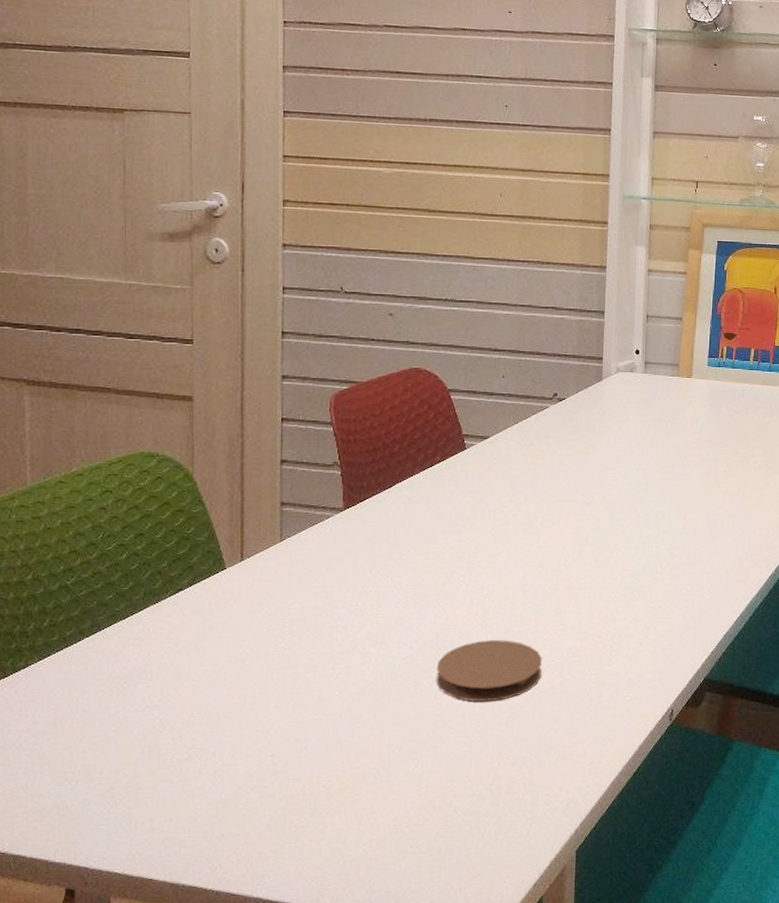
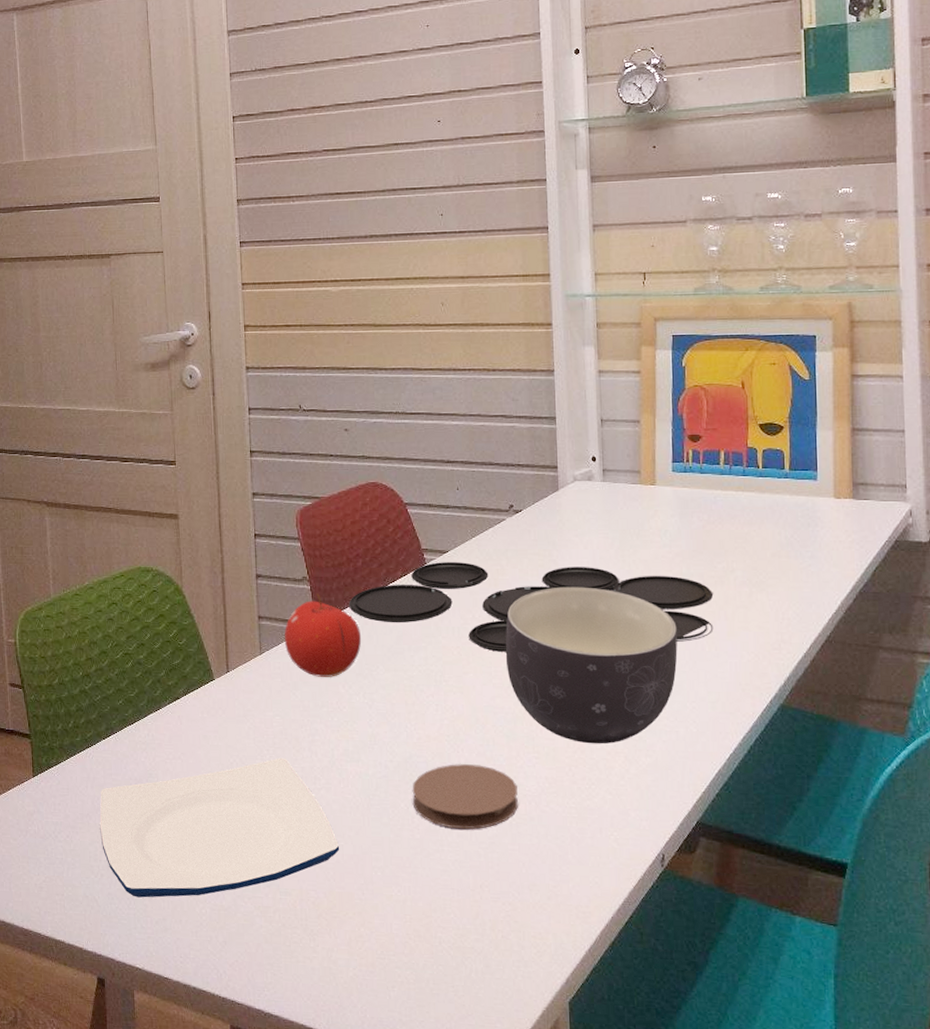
plate: none [77,645,357,800] -> present [99,757,340,898]
fruit: none [308,479,394,562] -> present [284,593,362,677]
plate: none [382,447,734,533] -> present [349,562,714,652]
bowl: none [539,470,700,615] -> present [505,586,678,744]

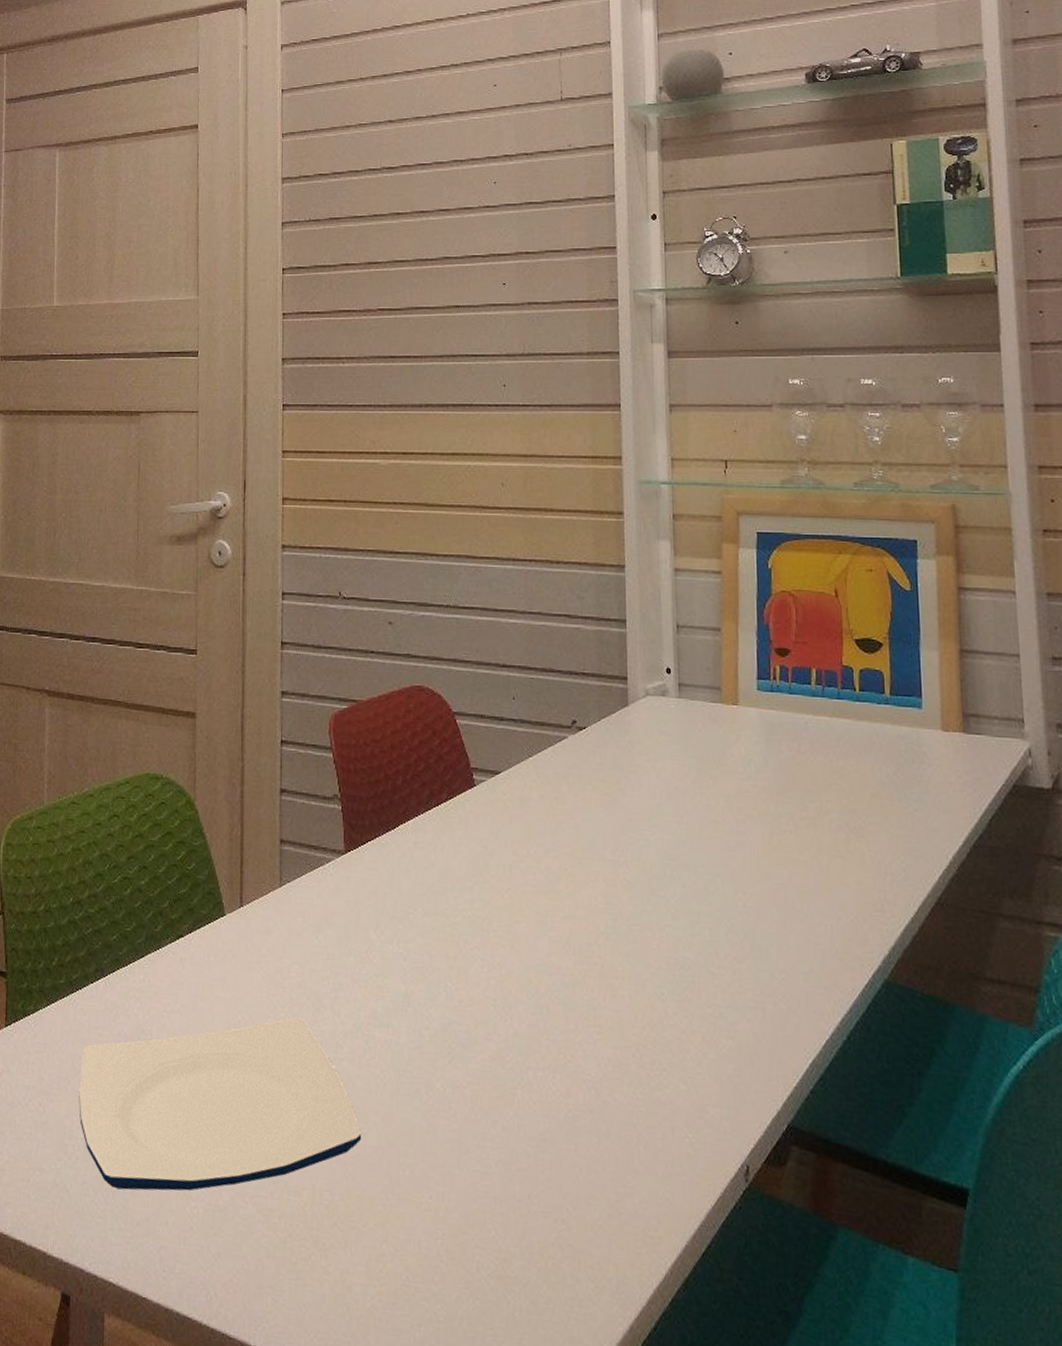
fruit: present [284,593,362,677] -> none [308,815,398,919]
plate: present [349,562,714,652] -> none [385,784,806,898]
coaster: present [412,764,518,830] -> none [450,1035,575,1122]
bowl: present [505,586,678,744] -> none [564,821,764,1020]

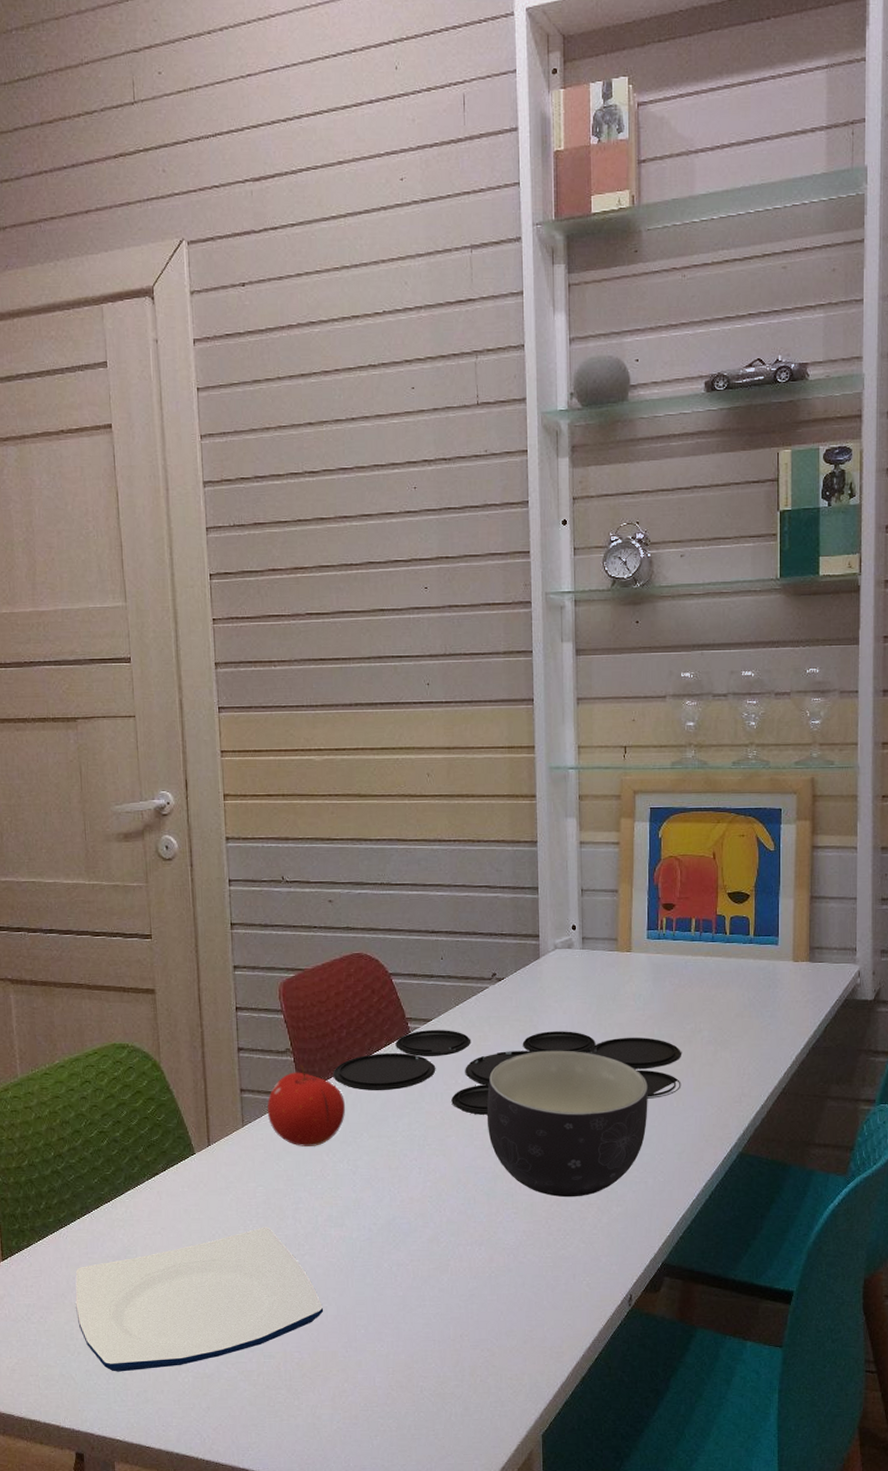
fruit: none [308,815,398,919] -> present [267,1065,346,1147]
plate: none [385,784,806,898] -> present [333,1030,681,1115]
bowl: none [564,821,764,1020] -> present [486,1050,648,1198]

